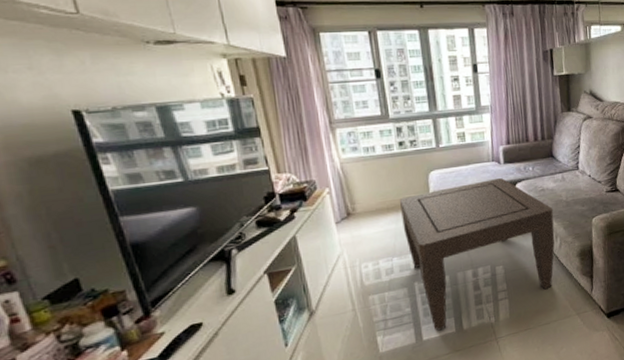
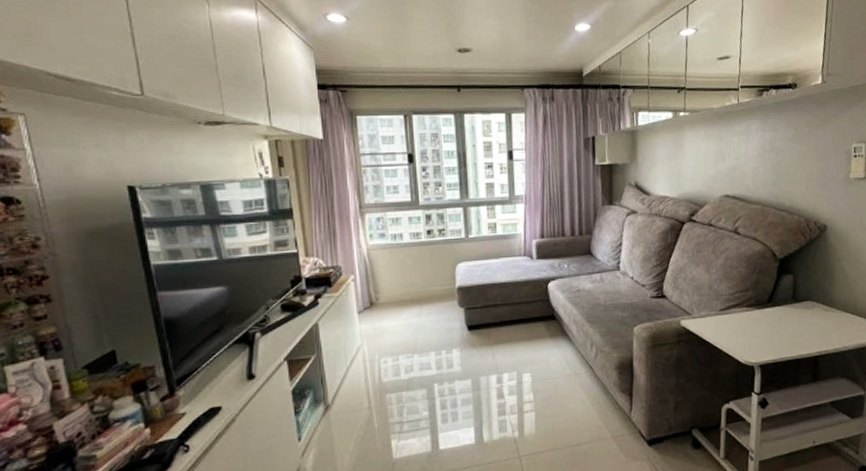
coffee table: present [400,177,555,331] -> none [425,274,590,441]

